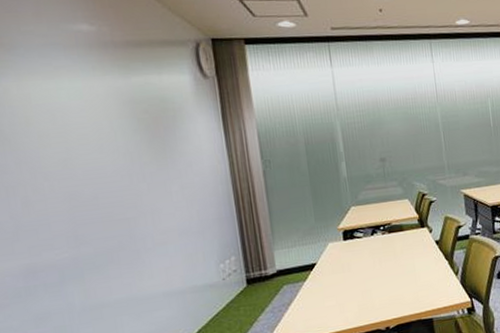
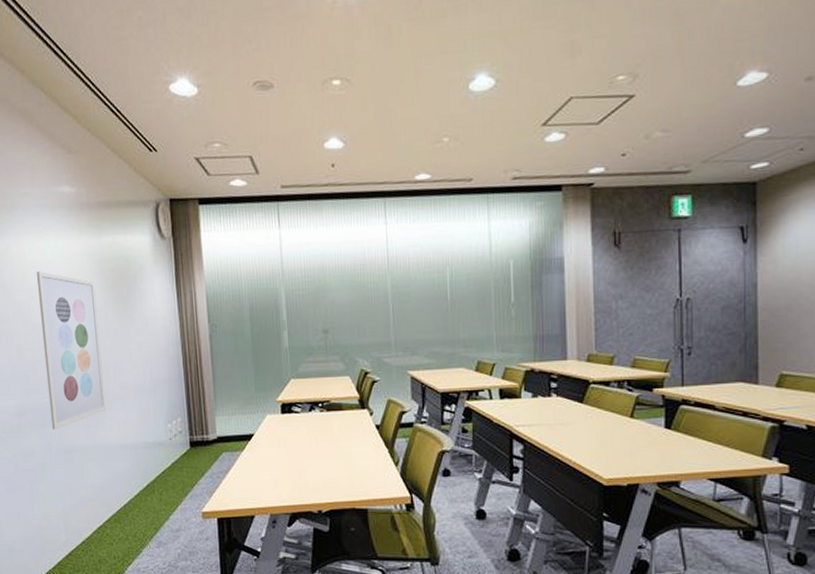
wall art: none [45,115,145,288] -> present [36,271,107,430]

